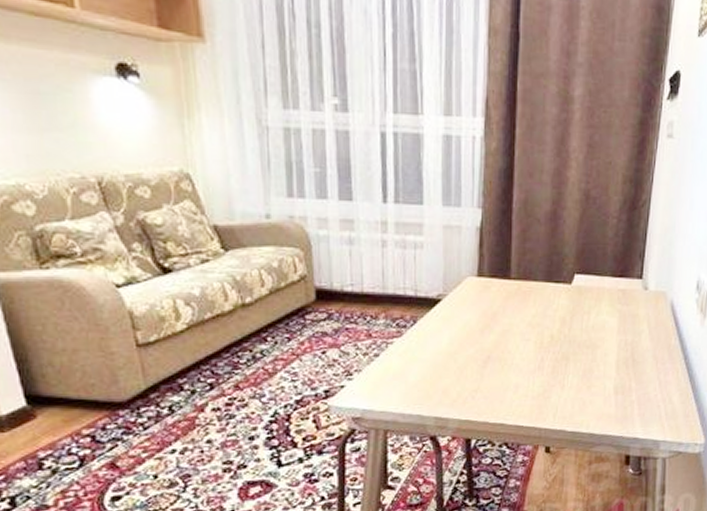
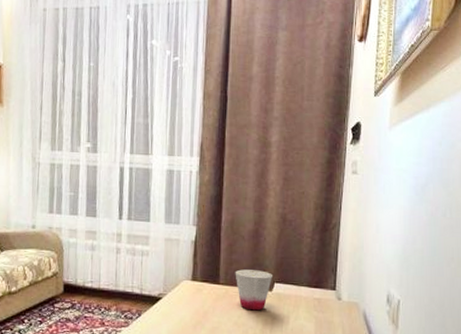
cup: none [529,260,572,308] -> present [235,269,272,311]

